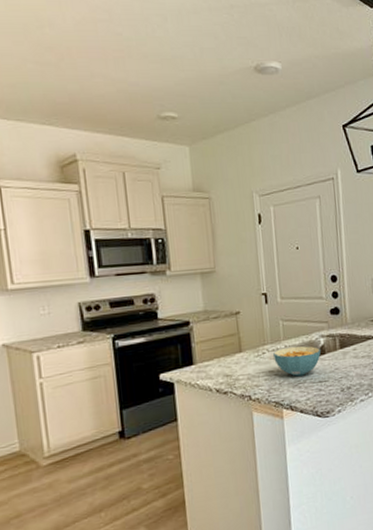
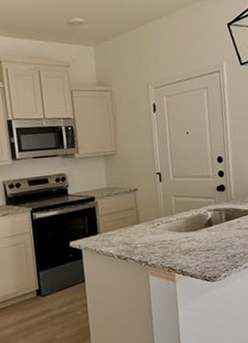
cereal bowl: present [273,346,321,377] -> none [167,219,209,246]

